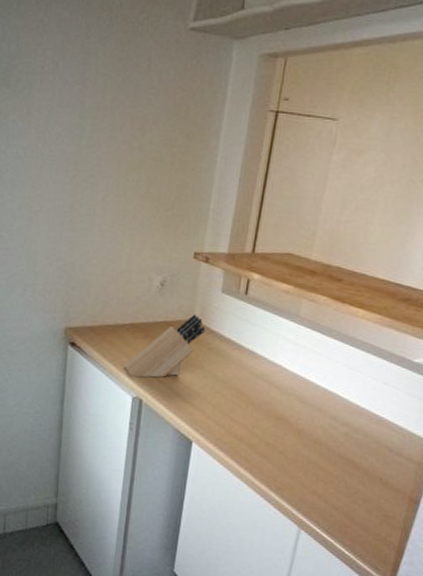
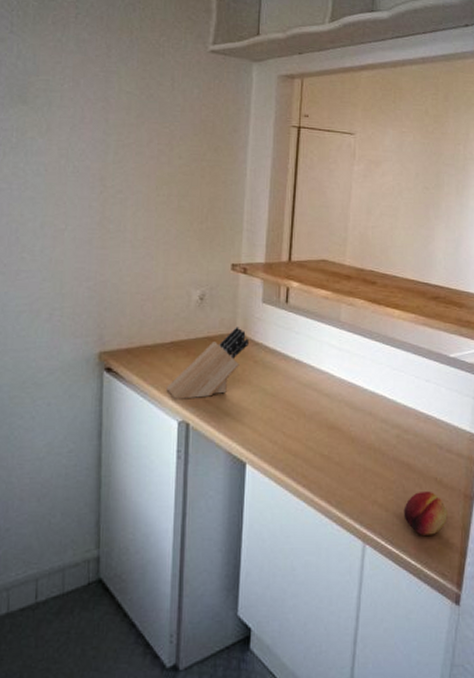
fruit: none [342,489,389,531] -> present [403,490,447,535]

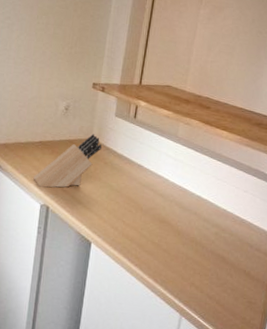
fruit: present [403,490,447,535] -> none [215,279,252,316]

